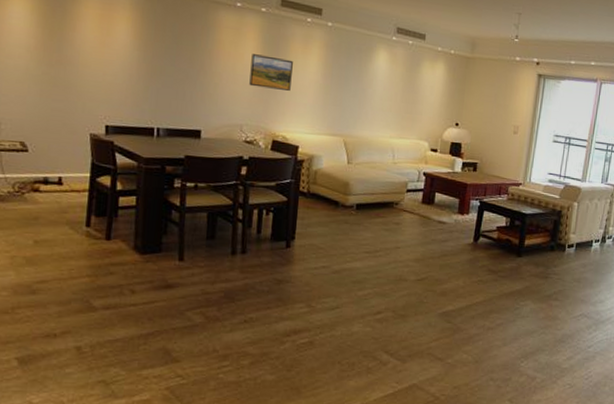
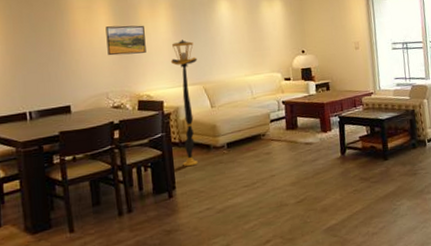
floor lamp: none [307,84,343,220] -> present [170,39,198,167]

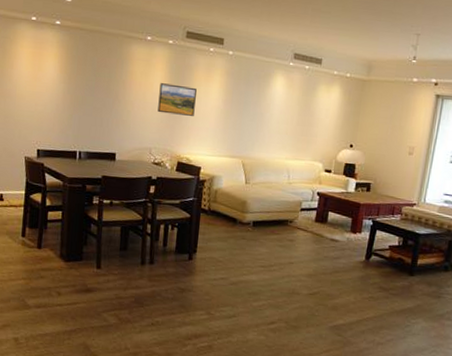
floor lamp: present [170,39,198,167] -> none [207,110,242,236]

